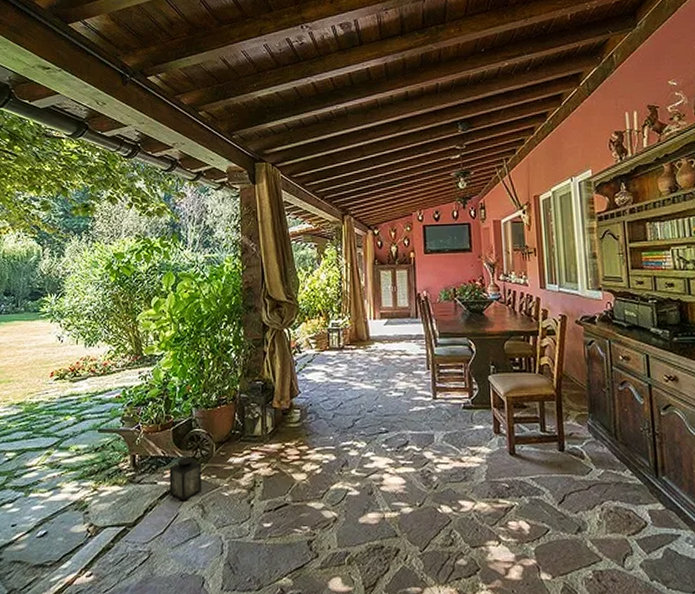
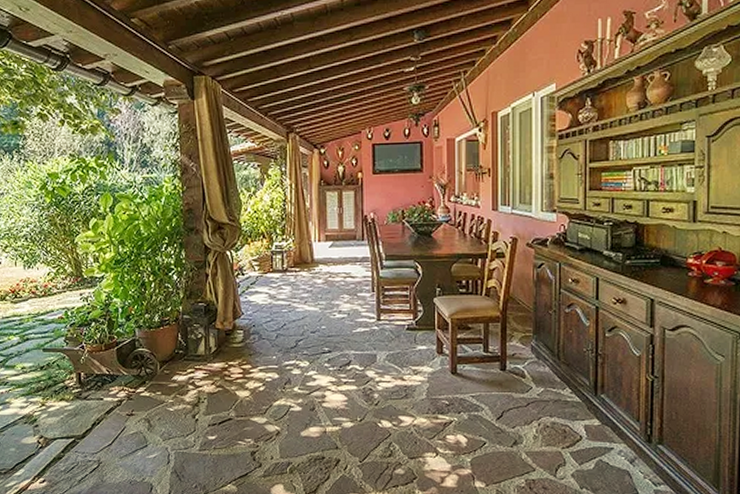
lantern: present [169,436,202,501] -> none [114,355,148,416]

